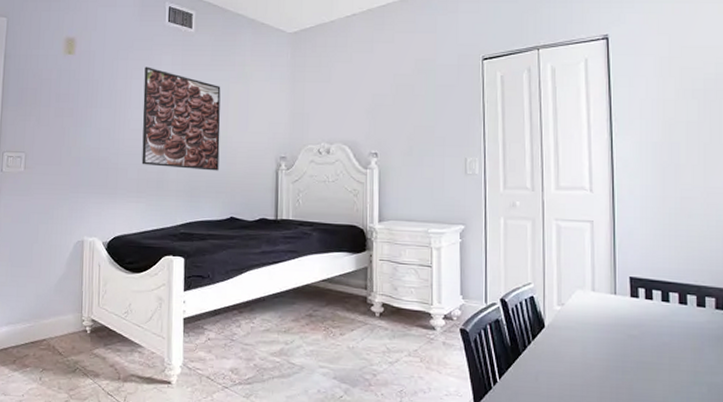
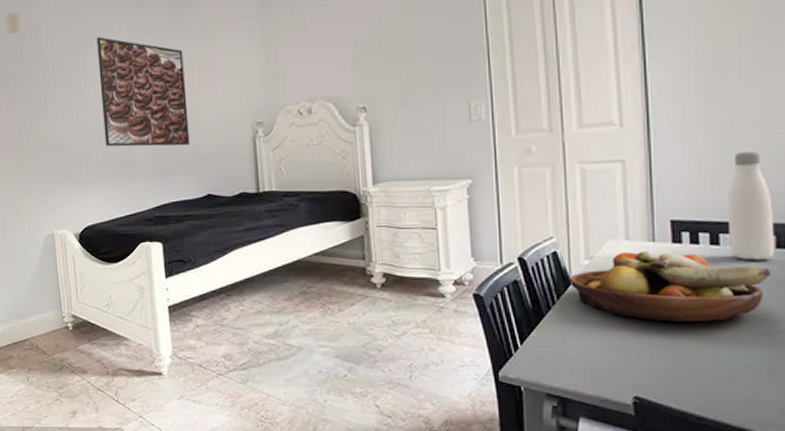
fruit bowl: none [543,302,712,370] -> present [569,252,772,322]
water bottle: none [676,223,714,319] -> present [727,151,775,261]

